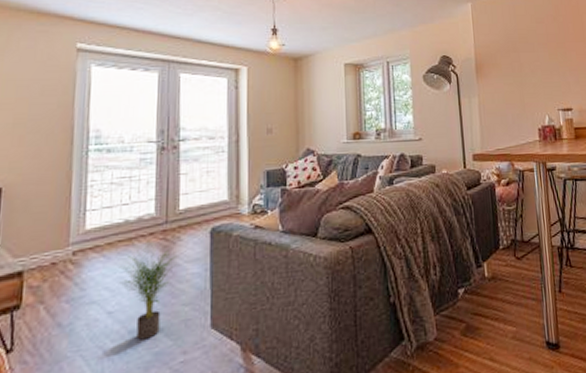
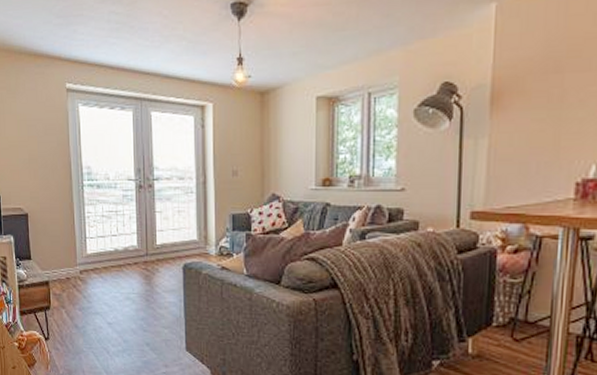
potted plant: present [119,241,176,340] -> none [114,269,156,350]

